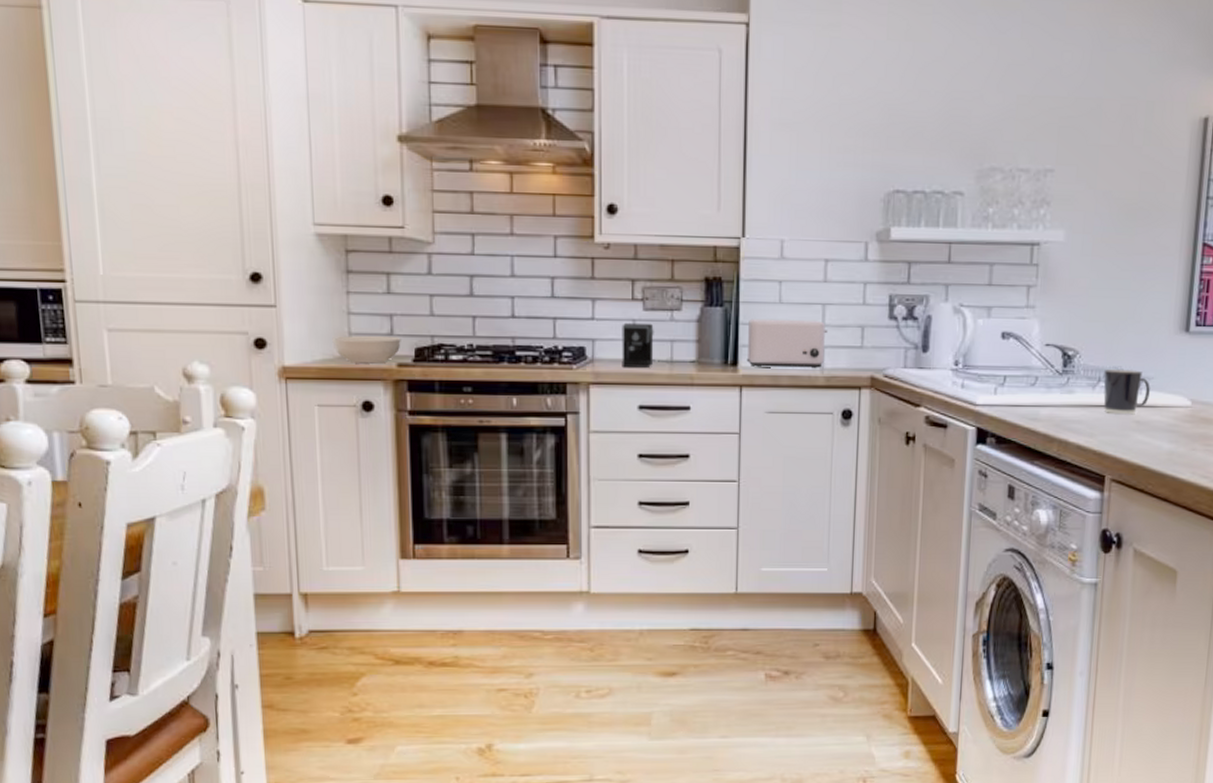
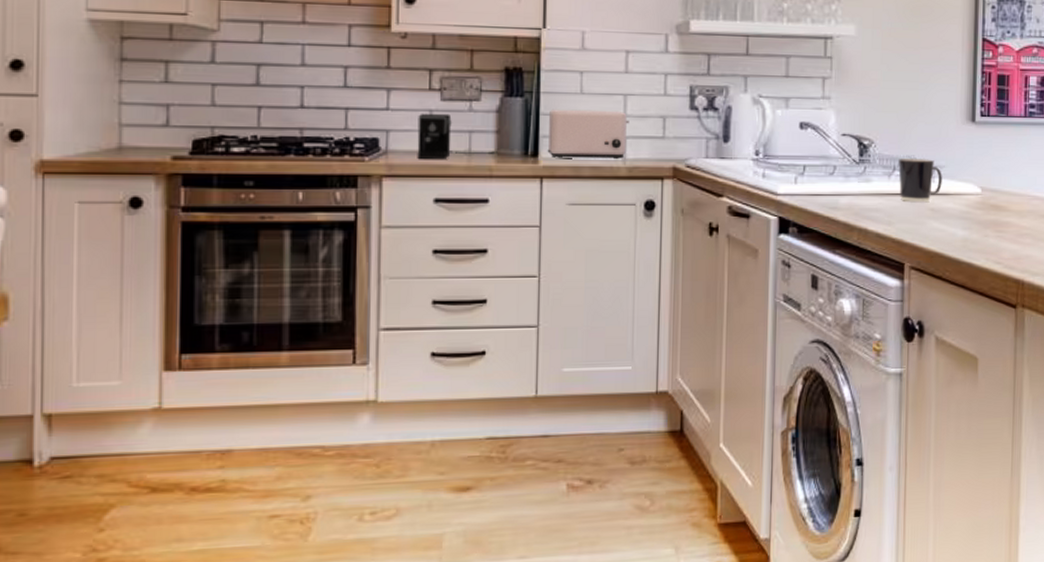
bowl: present [332,335,401,364] -> none [99,126,178,157]

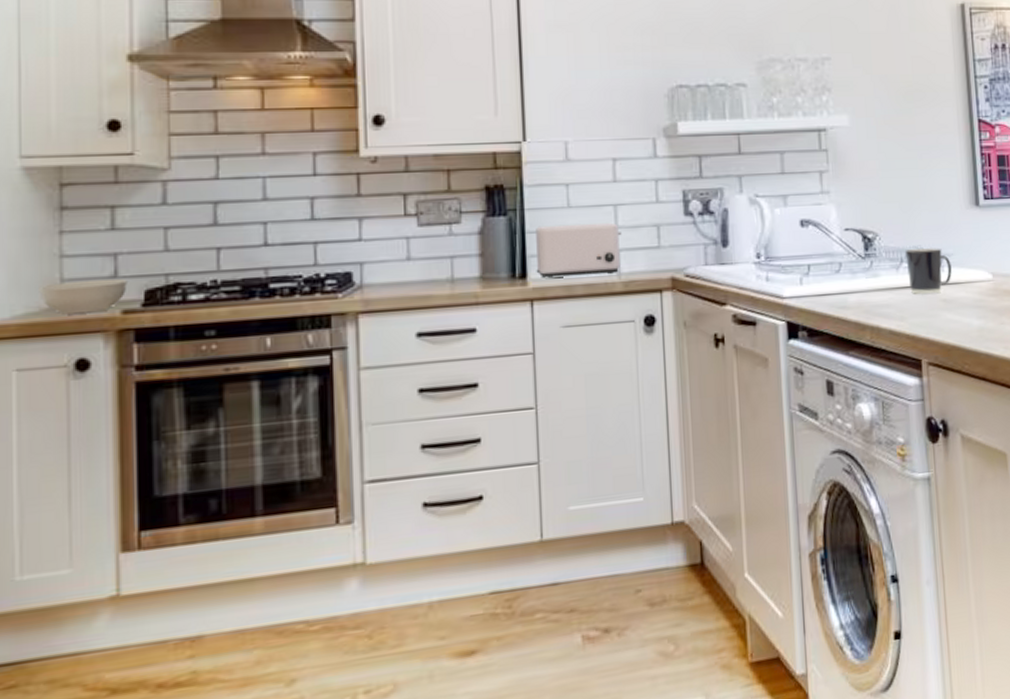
bowl: none [99,126,178,157] -> present [38,278,127,315]
coffee maker: present [417,113,495,159] -> none [394,239,479,291]

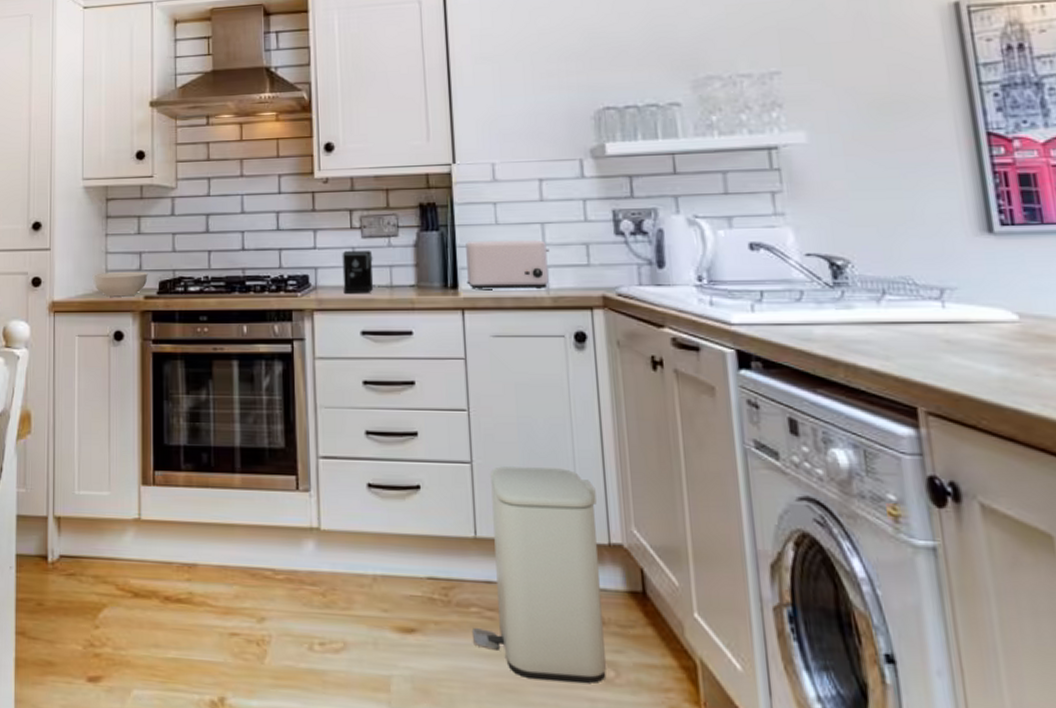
coffee maker: none [394,239,479,291] -> present [342,250,415,293]
pedal bin: none [536,455,667,672] -> present [471,466,606,683]
mug: present [905,248,952,294] -> none [888,280,957,333]

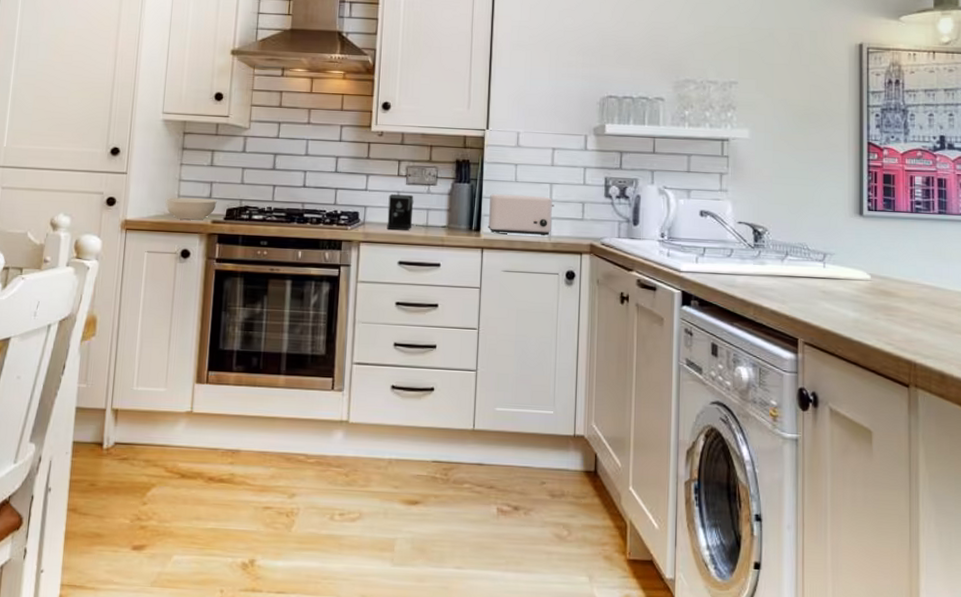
pedal bin: present [471,466,606,683] -> none [463,374,569,540]

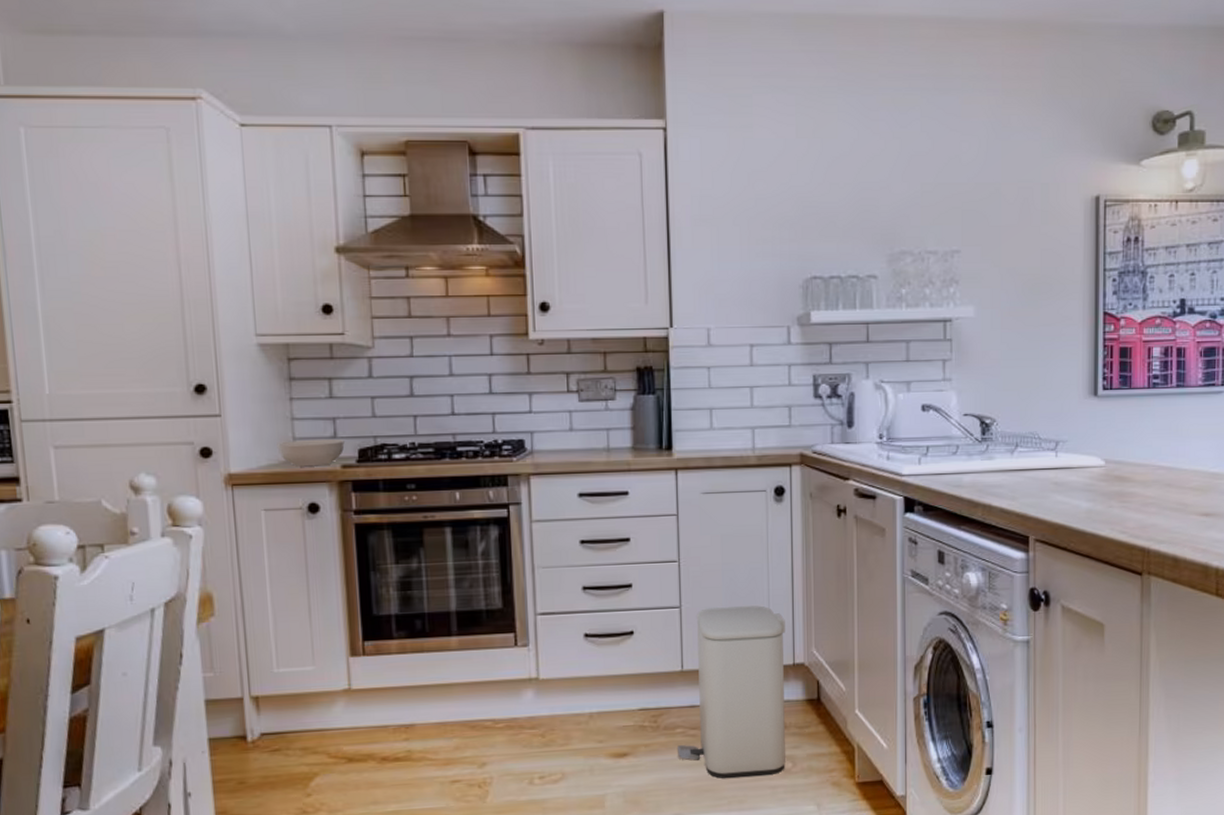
coffee maker: present [387,193,446,230] -> none [559,413,631,457]
pedal bin: none [463,374,569,540] -> present [676,605,785,778]
toaster: present [487,193,554,237] -> none [680,402,757,451]

